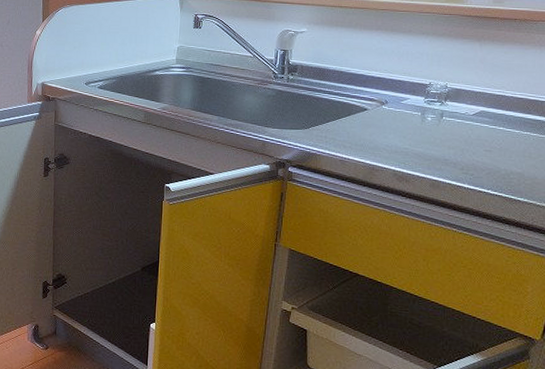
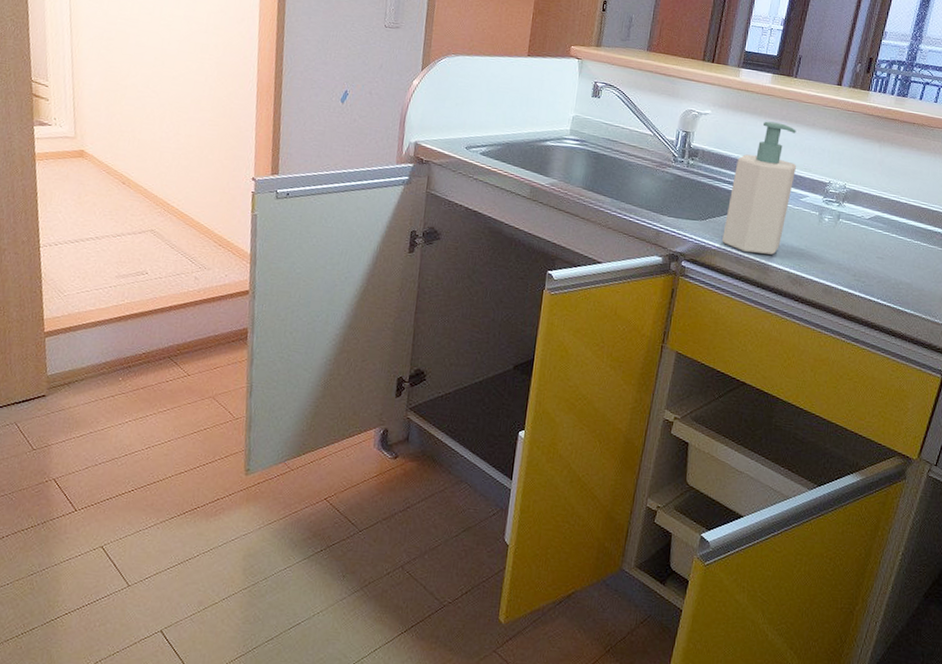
soap bottle: none [326,33,395,156] -> present [722,121,796,255]

